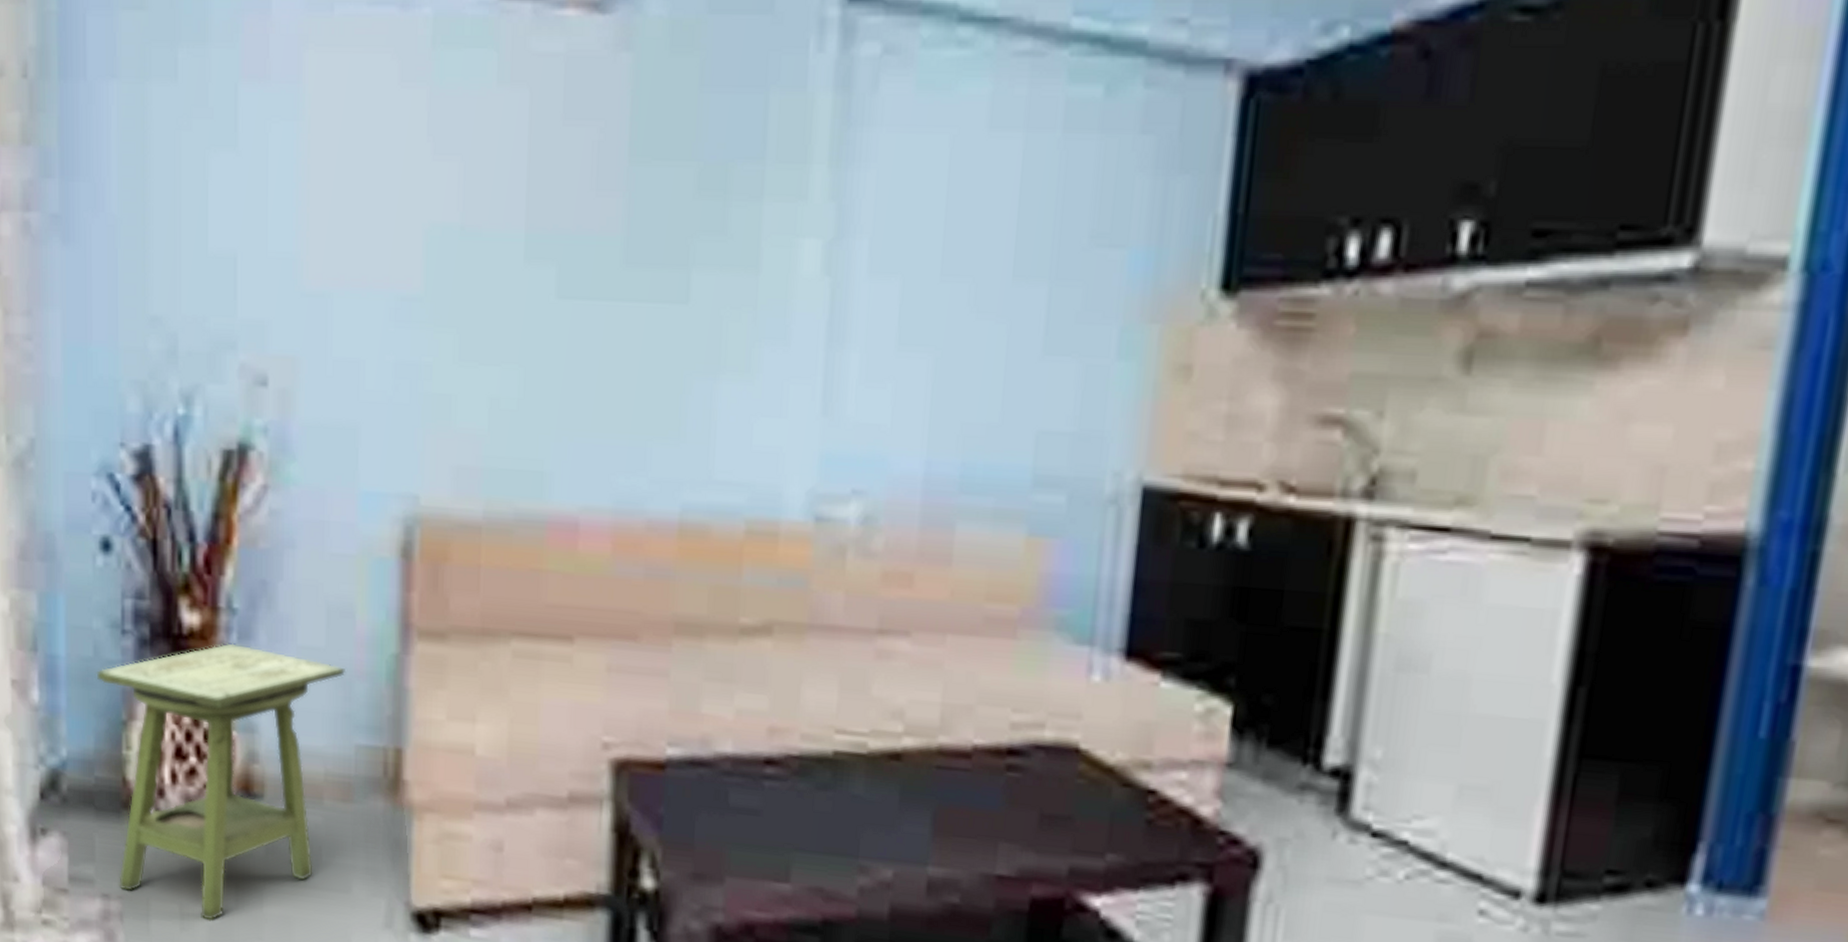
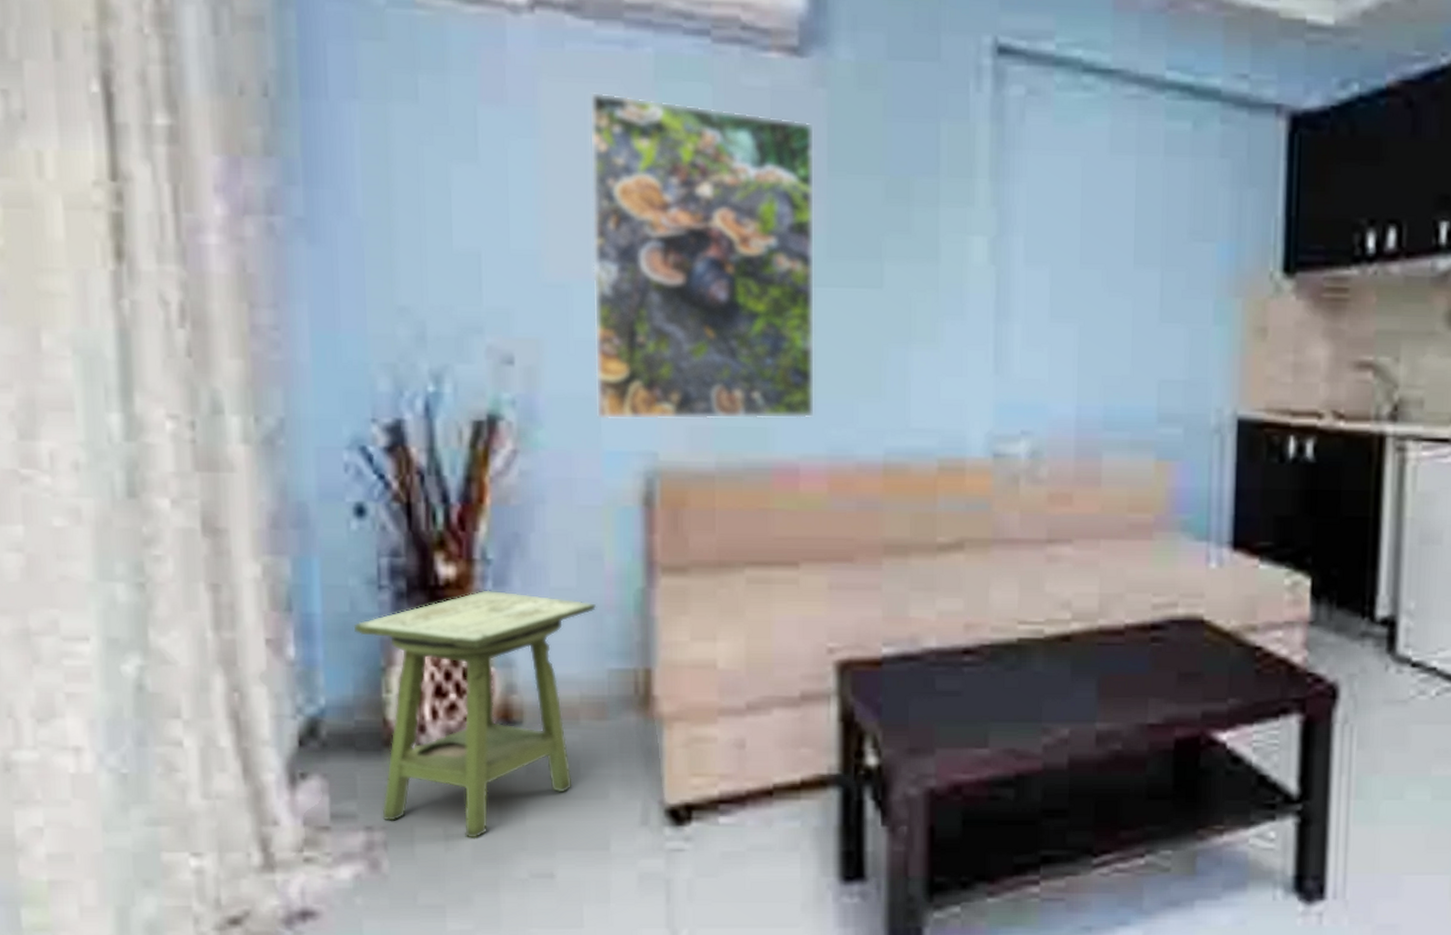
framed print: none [353,63,616,464] -> present [588,91,815,421]

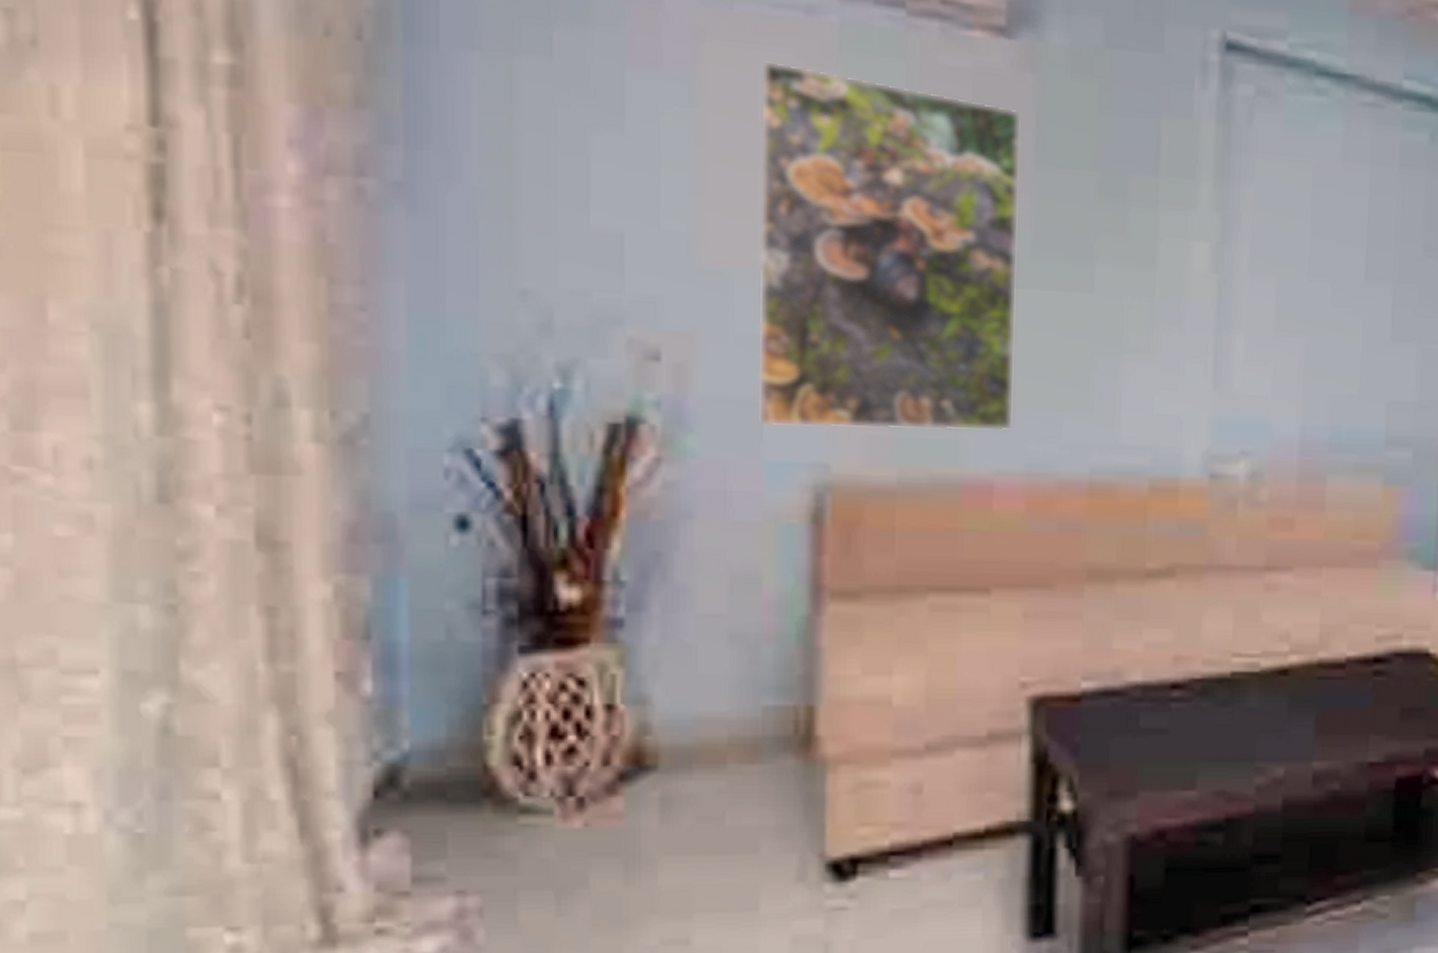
side table: present [353,590,597,838] -> none [449,616,752,901]

